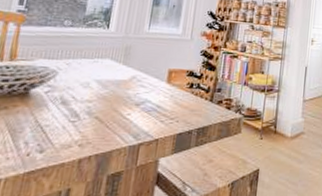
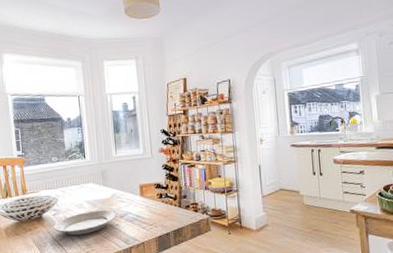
plate: none [41,93,131,122] -> present [54,210,116,236]

